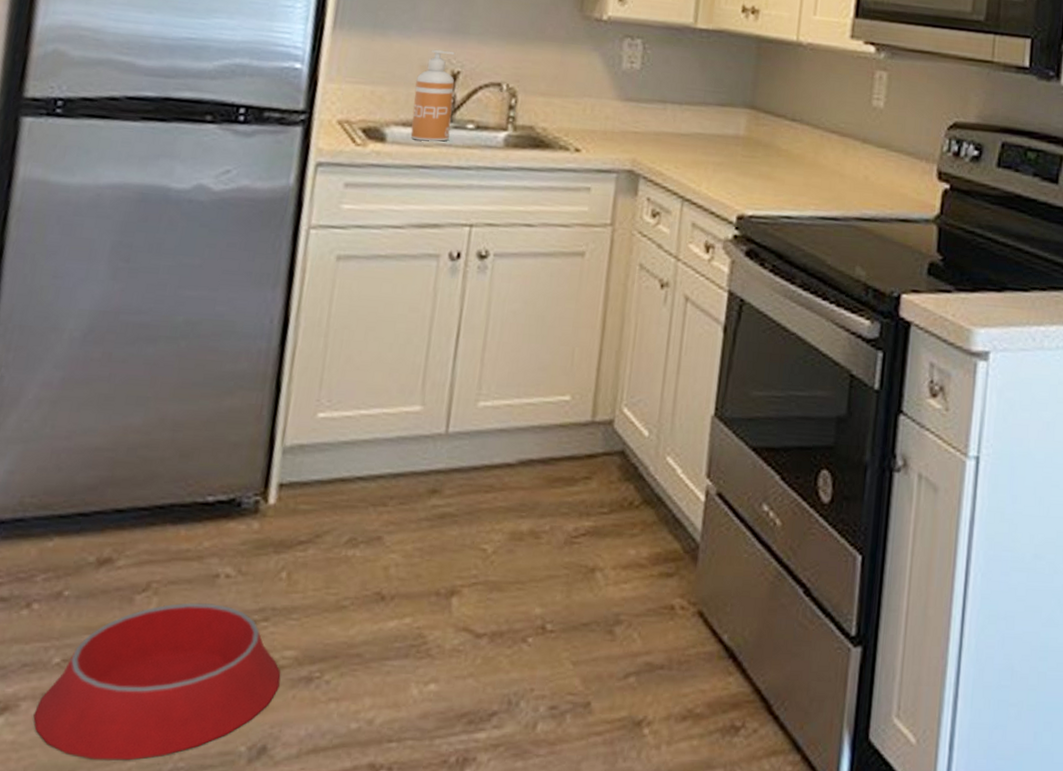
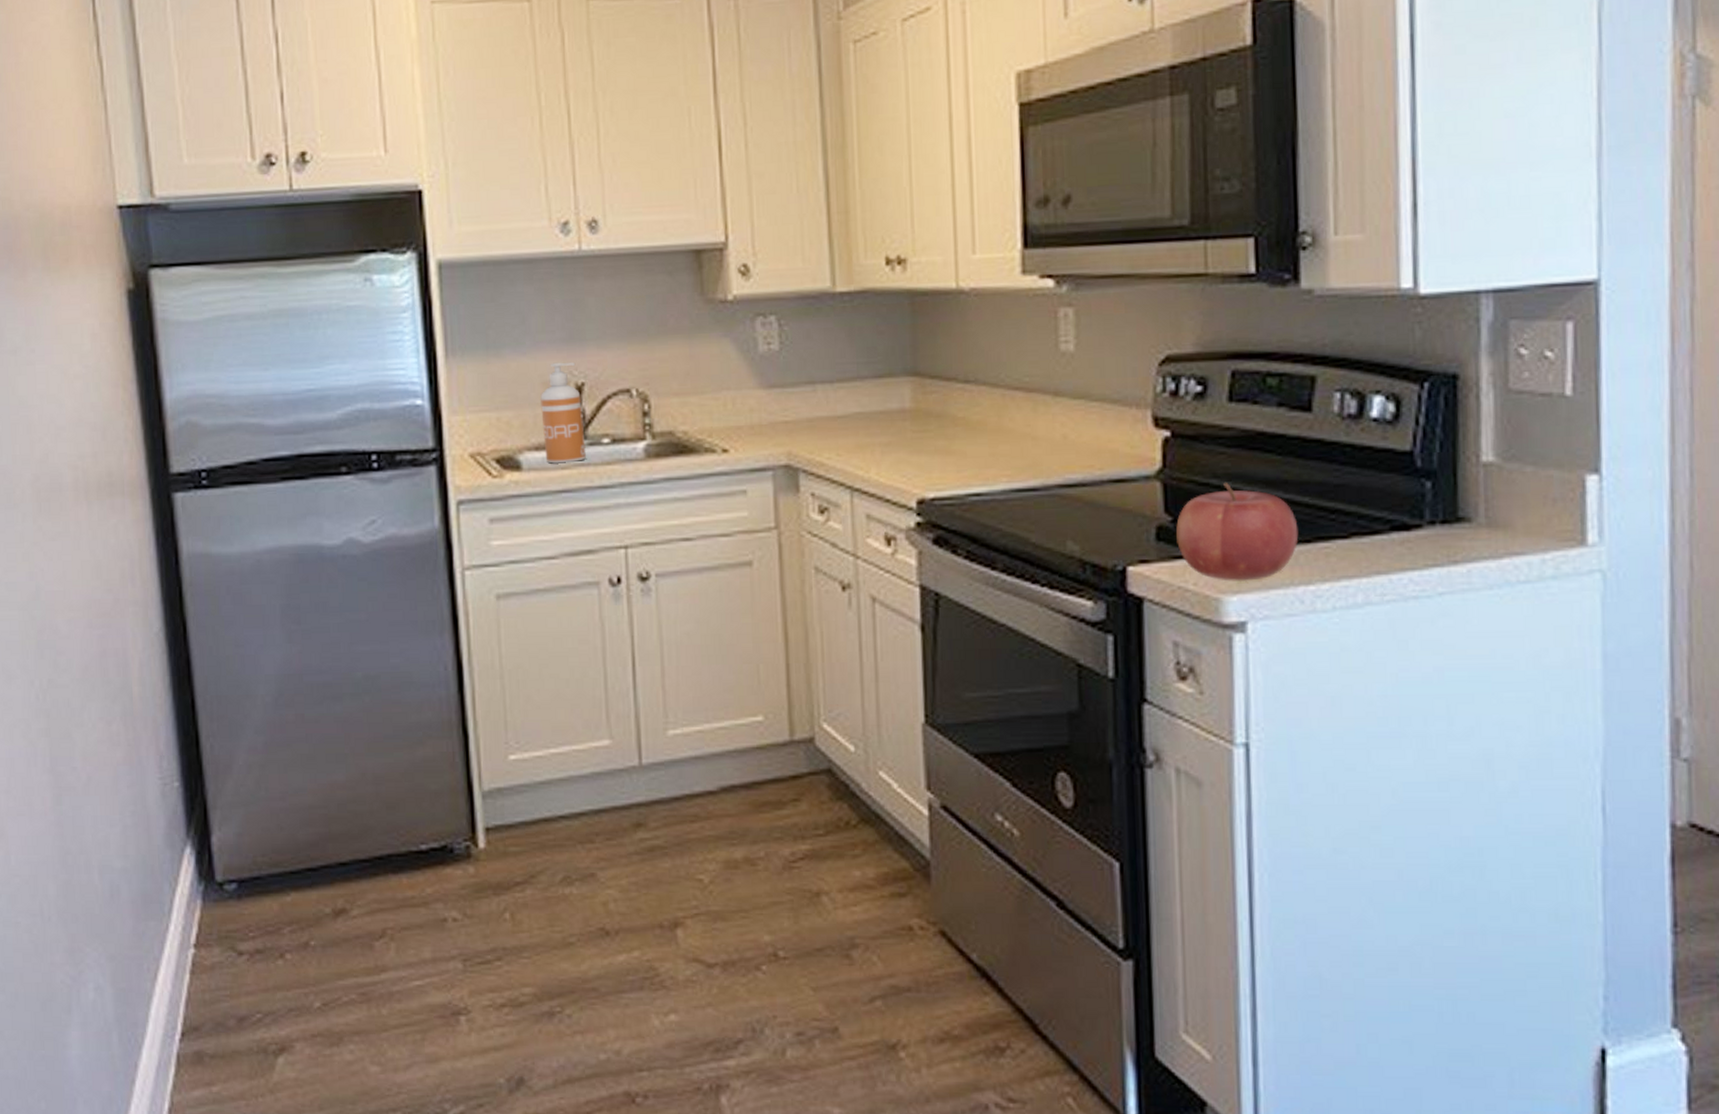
pet bowl: present [33,602,281,761] -> none [308,946,525,1094]
fruit: none [943,233,1038,318] -> present [1176,483,1299,582]

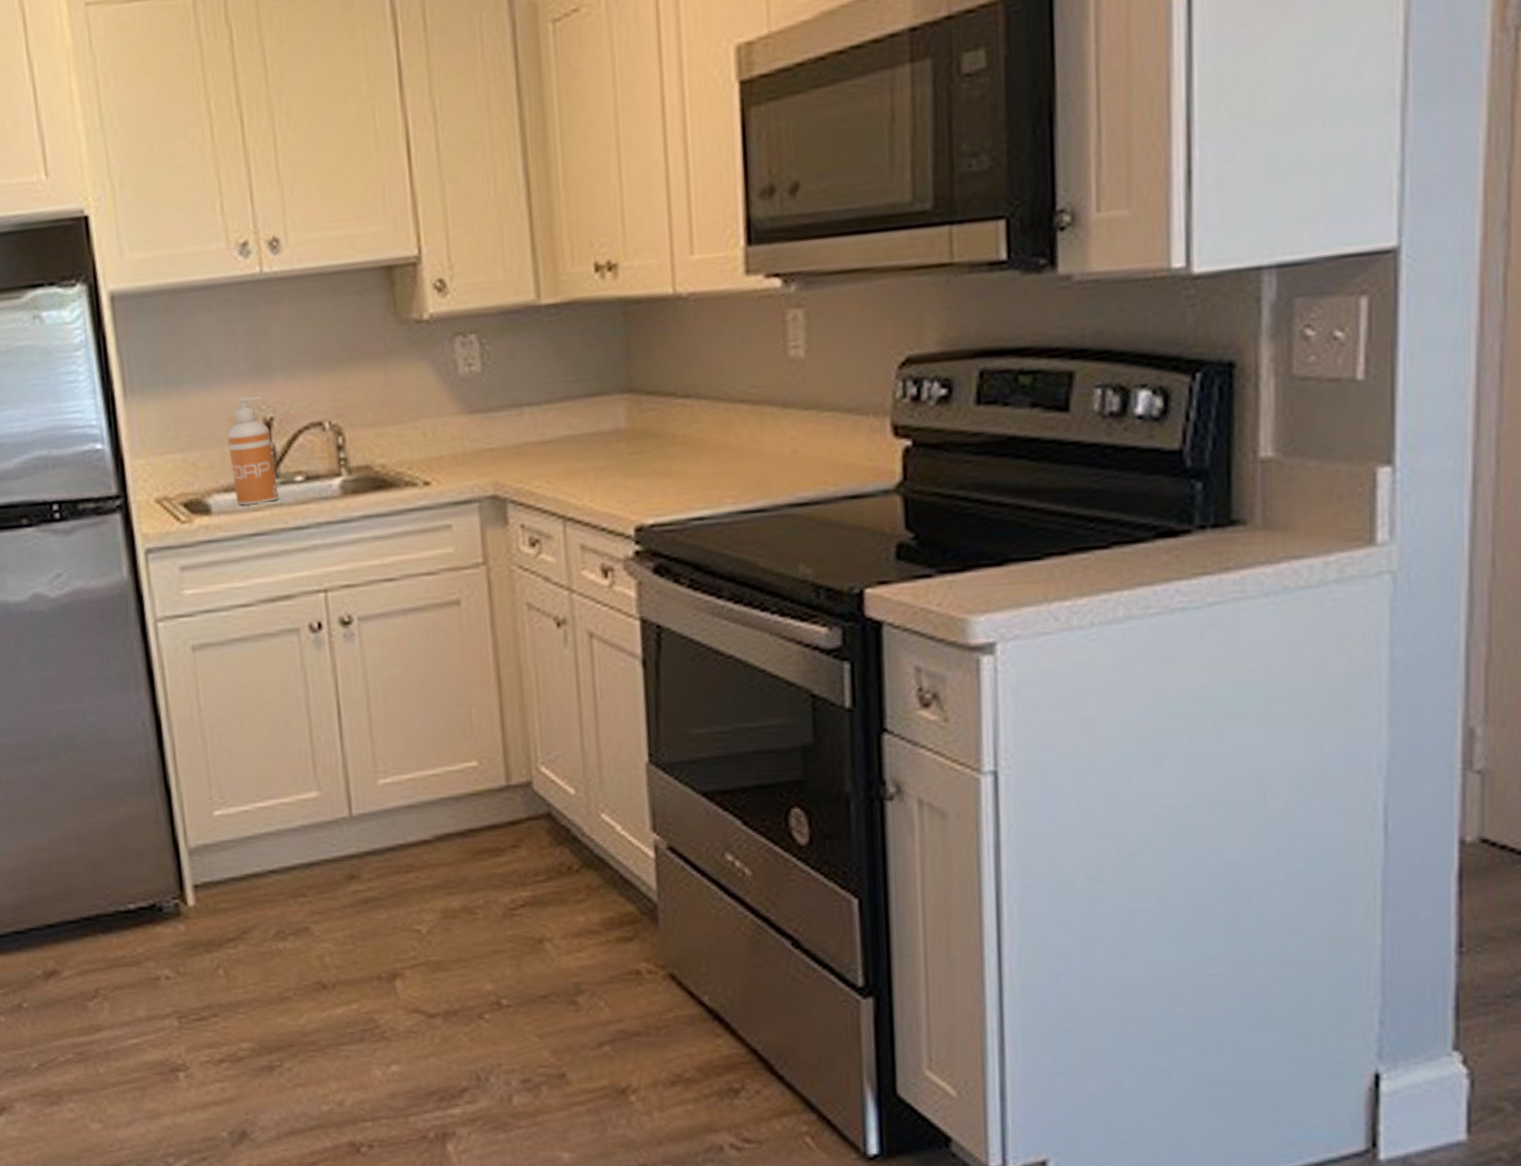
fruit: present [1176,483,1299,582] -> none [918,494,1053,601]

